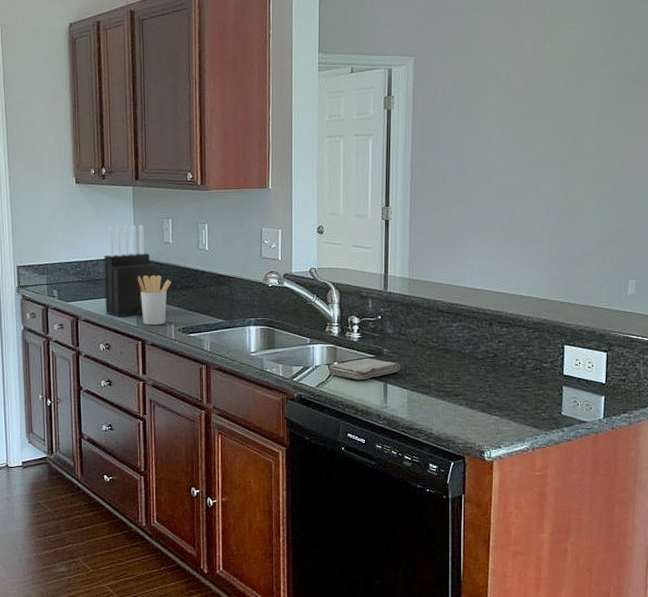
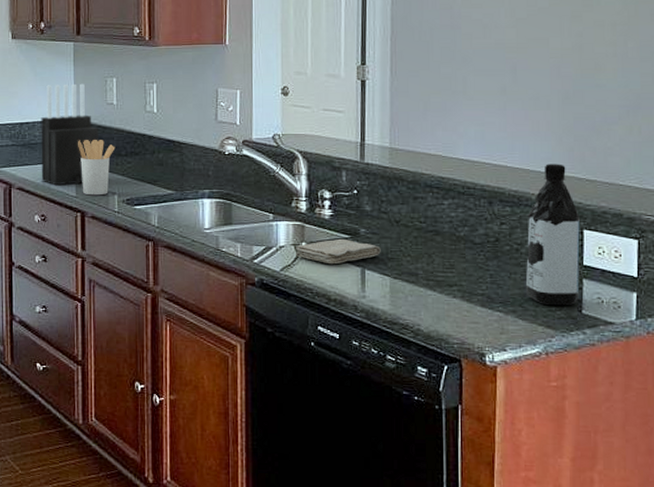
water bottle: none [517,290,561,408] -> present [525,164,580,305]

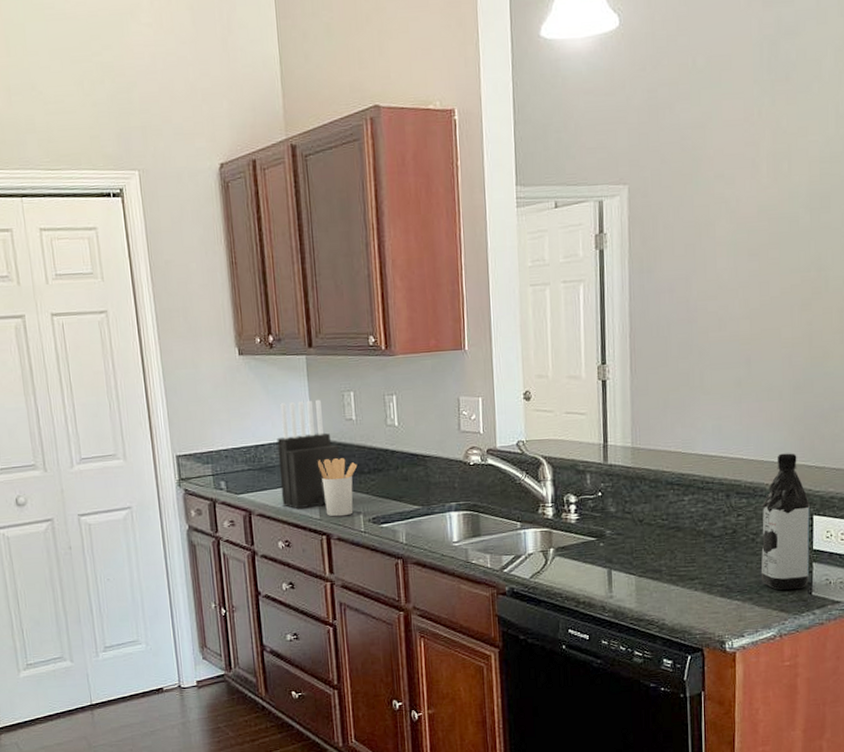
washcloth: present [296,238,381,265] -> none [544,541,626,568]

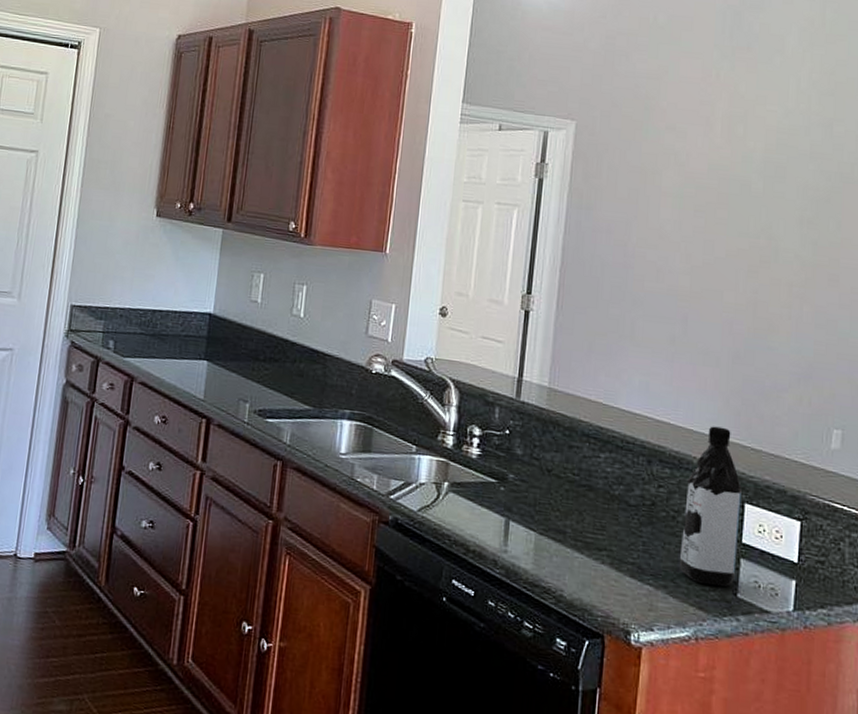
knife block: present [277,399,339,509] -> none [167,272,238,387]
utensil holder: present [318,458,358,517] -> none [211,337,254,402]

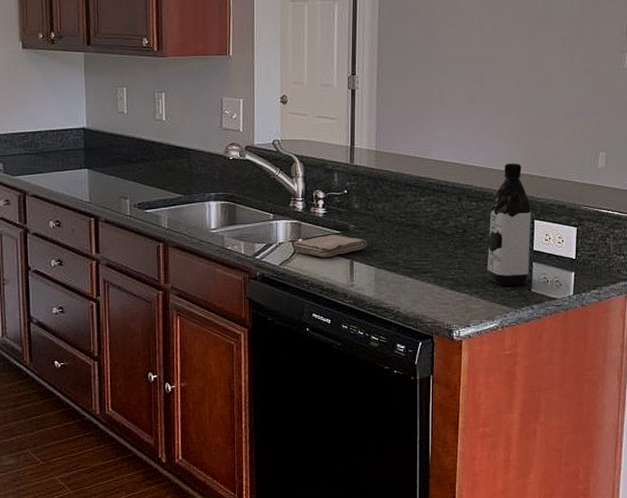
washcloth: none [436,482,529,511] -> present [293,234,367,258]

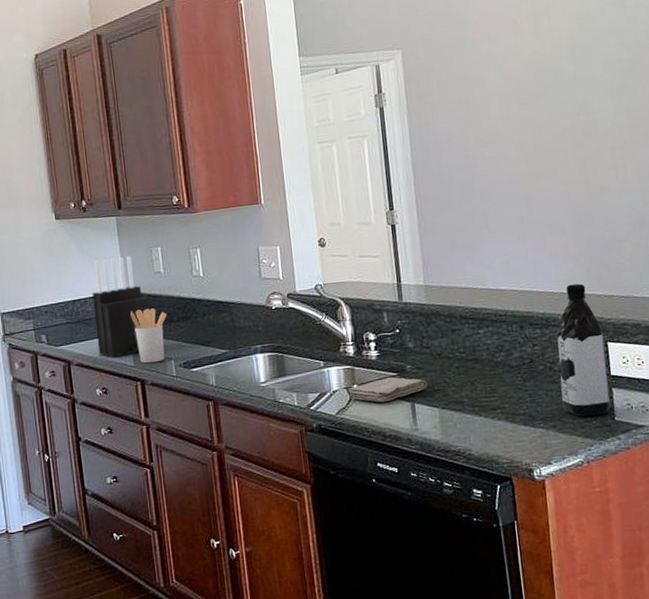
knife block: none [53,93,110,192] -> present [92,255,150,358]
utensil holder: none [90,147,127,201] -> present [130,308,167,364]

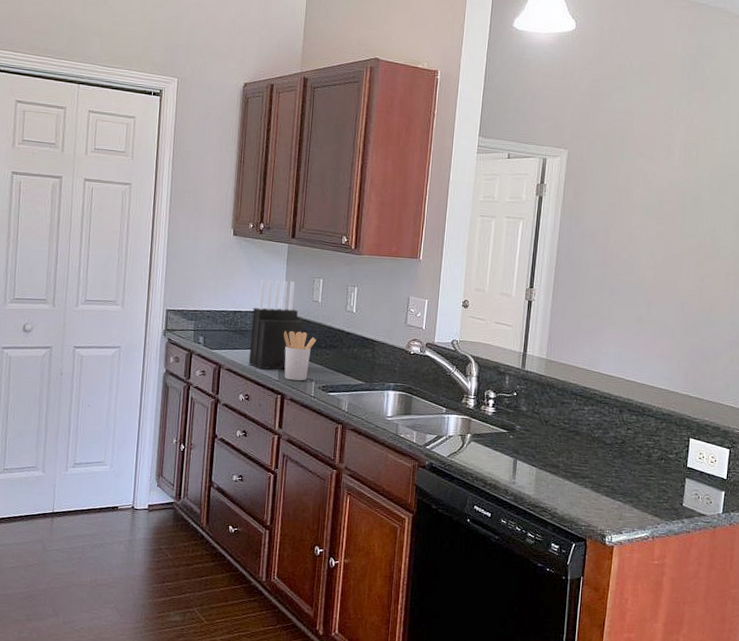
washcloth: present [348,376,427,403] -> none [462,432,531,454]
water bottle: present [556,283,610,416] -> none [641,382,688,499]

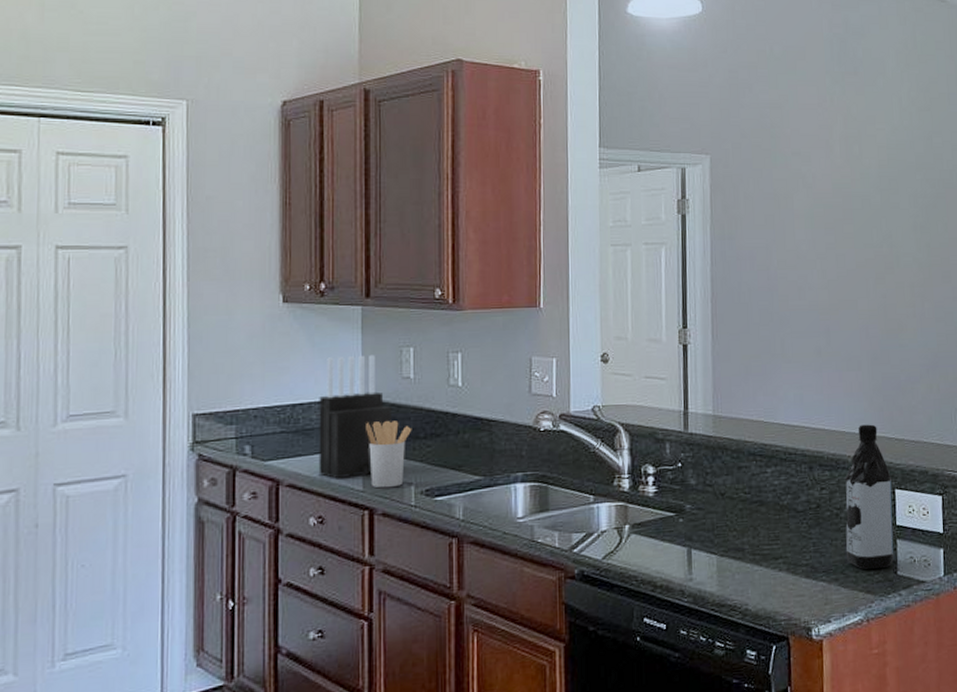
water bottle: none [641,382,688,499] -> present [845,424,894,569]

